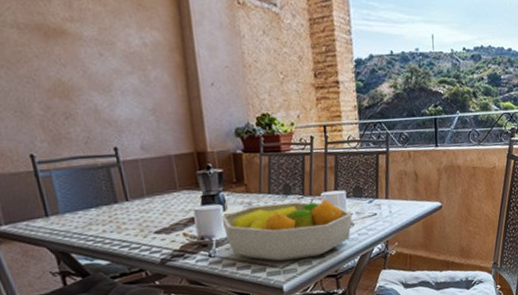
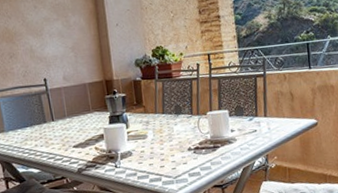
fruit bowl: present [221,200,353,262] -> none [125,118,235,173]

